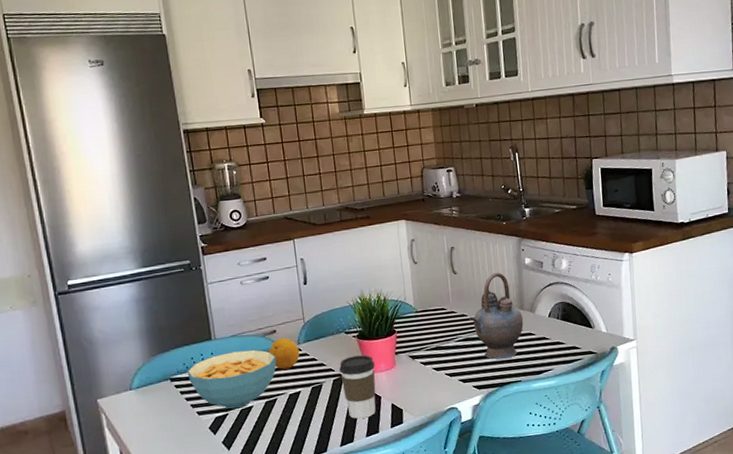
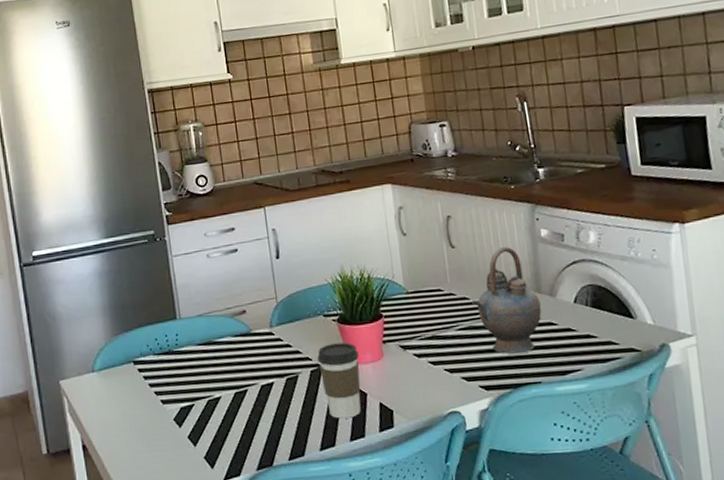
cereal bowl: present [187,349,277,409] -> none [151,331,247,399]
fruit: present [268,337,300,370] -> none [237,319,273,356]

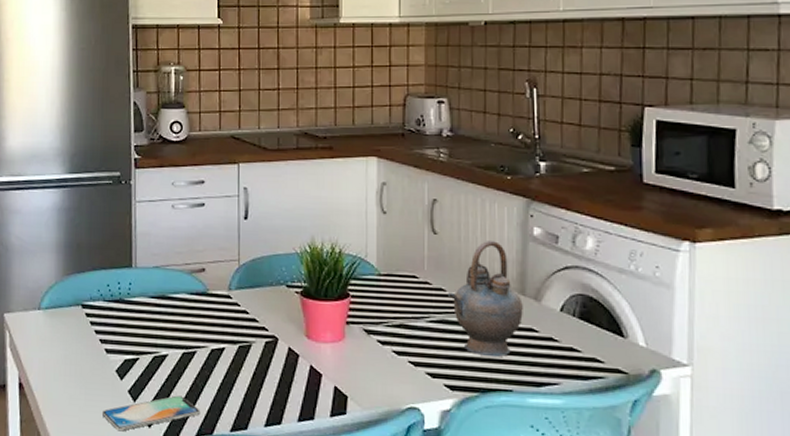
smartphone: none [165,433,259,477] -> present [101,395,201,431]
coffee cup: present [317,342,361,419] -> none [274,316,318,398]

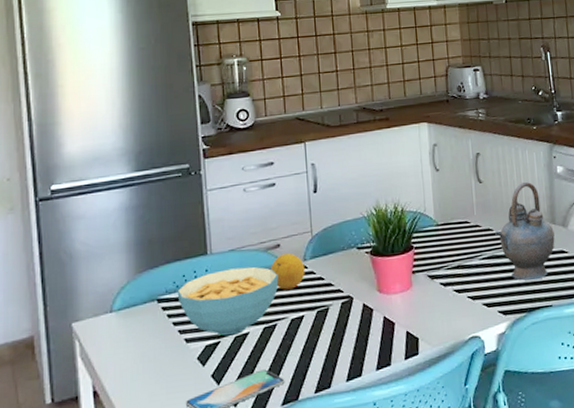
cereal bowl: none [101,285,201,354] -> present [177,266,279,336]
fruit: none [193,279,229,318] -> present [270,253,305,290]

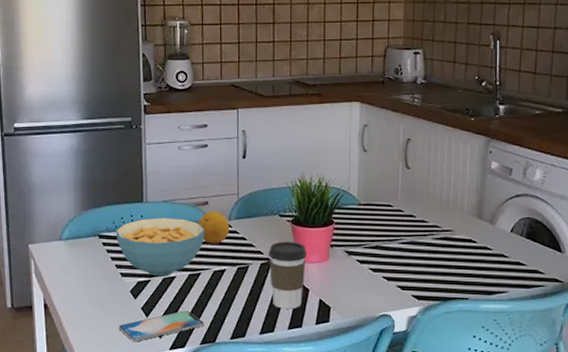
coffee cup: none [349,274,389,349] -> present [269,241,306,309]
teapot: present [495,182,555,281] -> none [418,174,480,272]

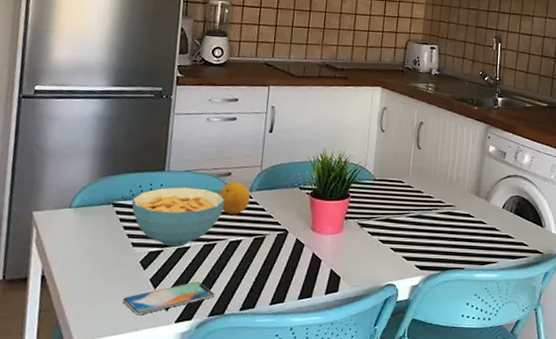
coffee cup: present [269,241,306,309] -> none [285,213,322,280]

